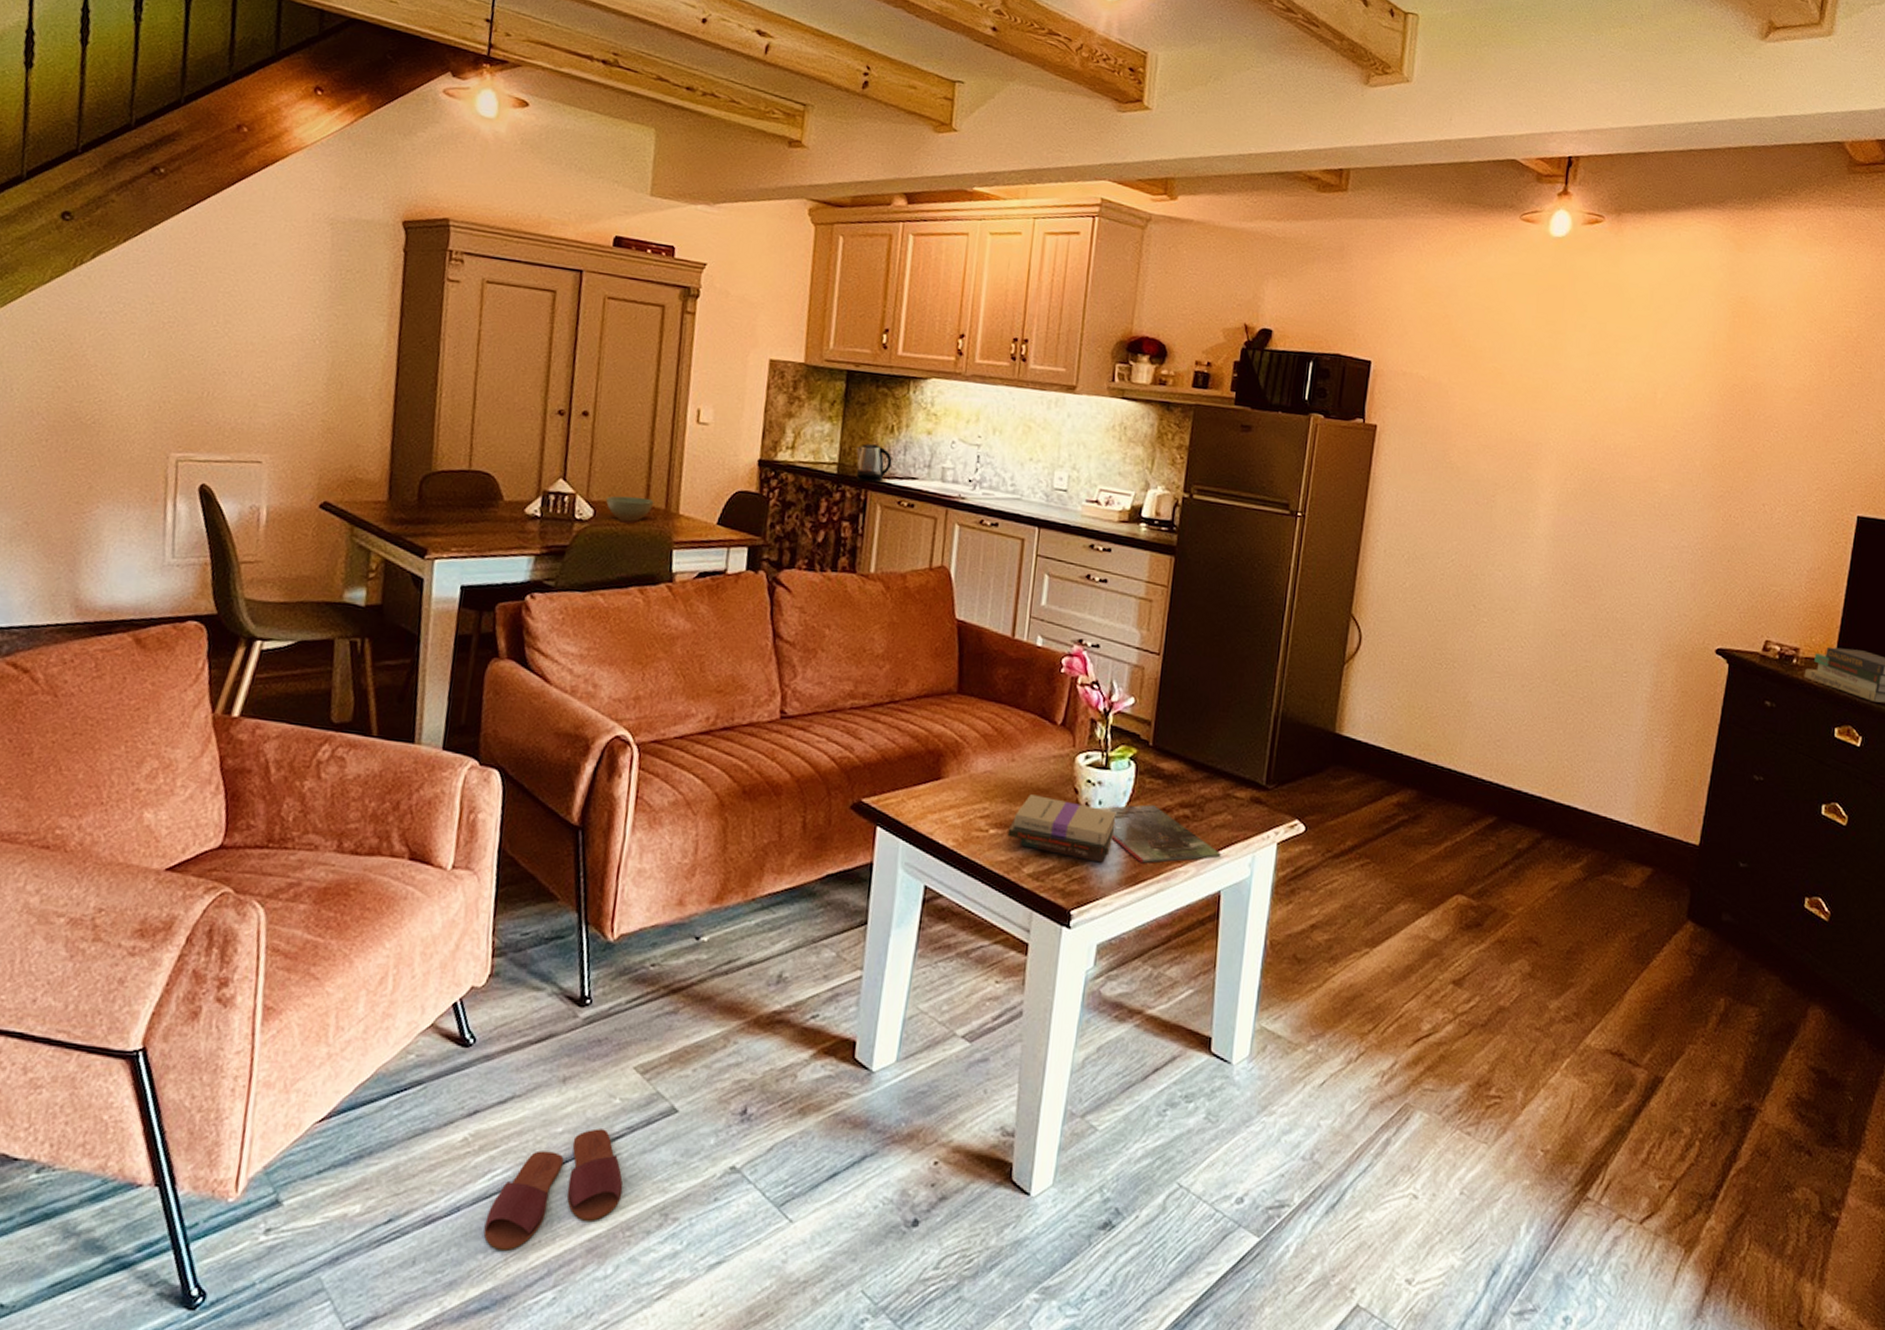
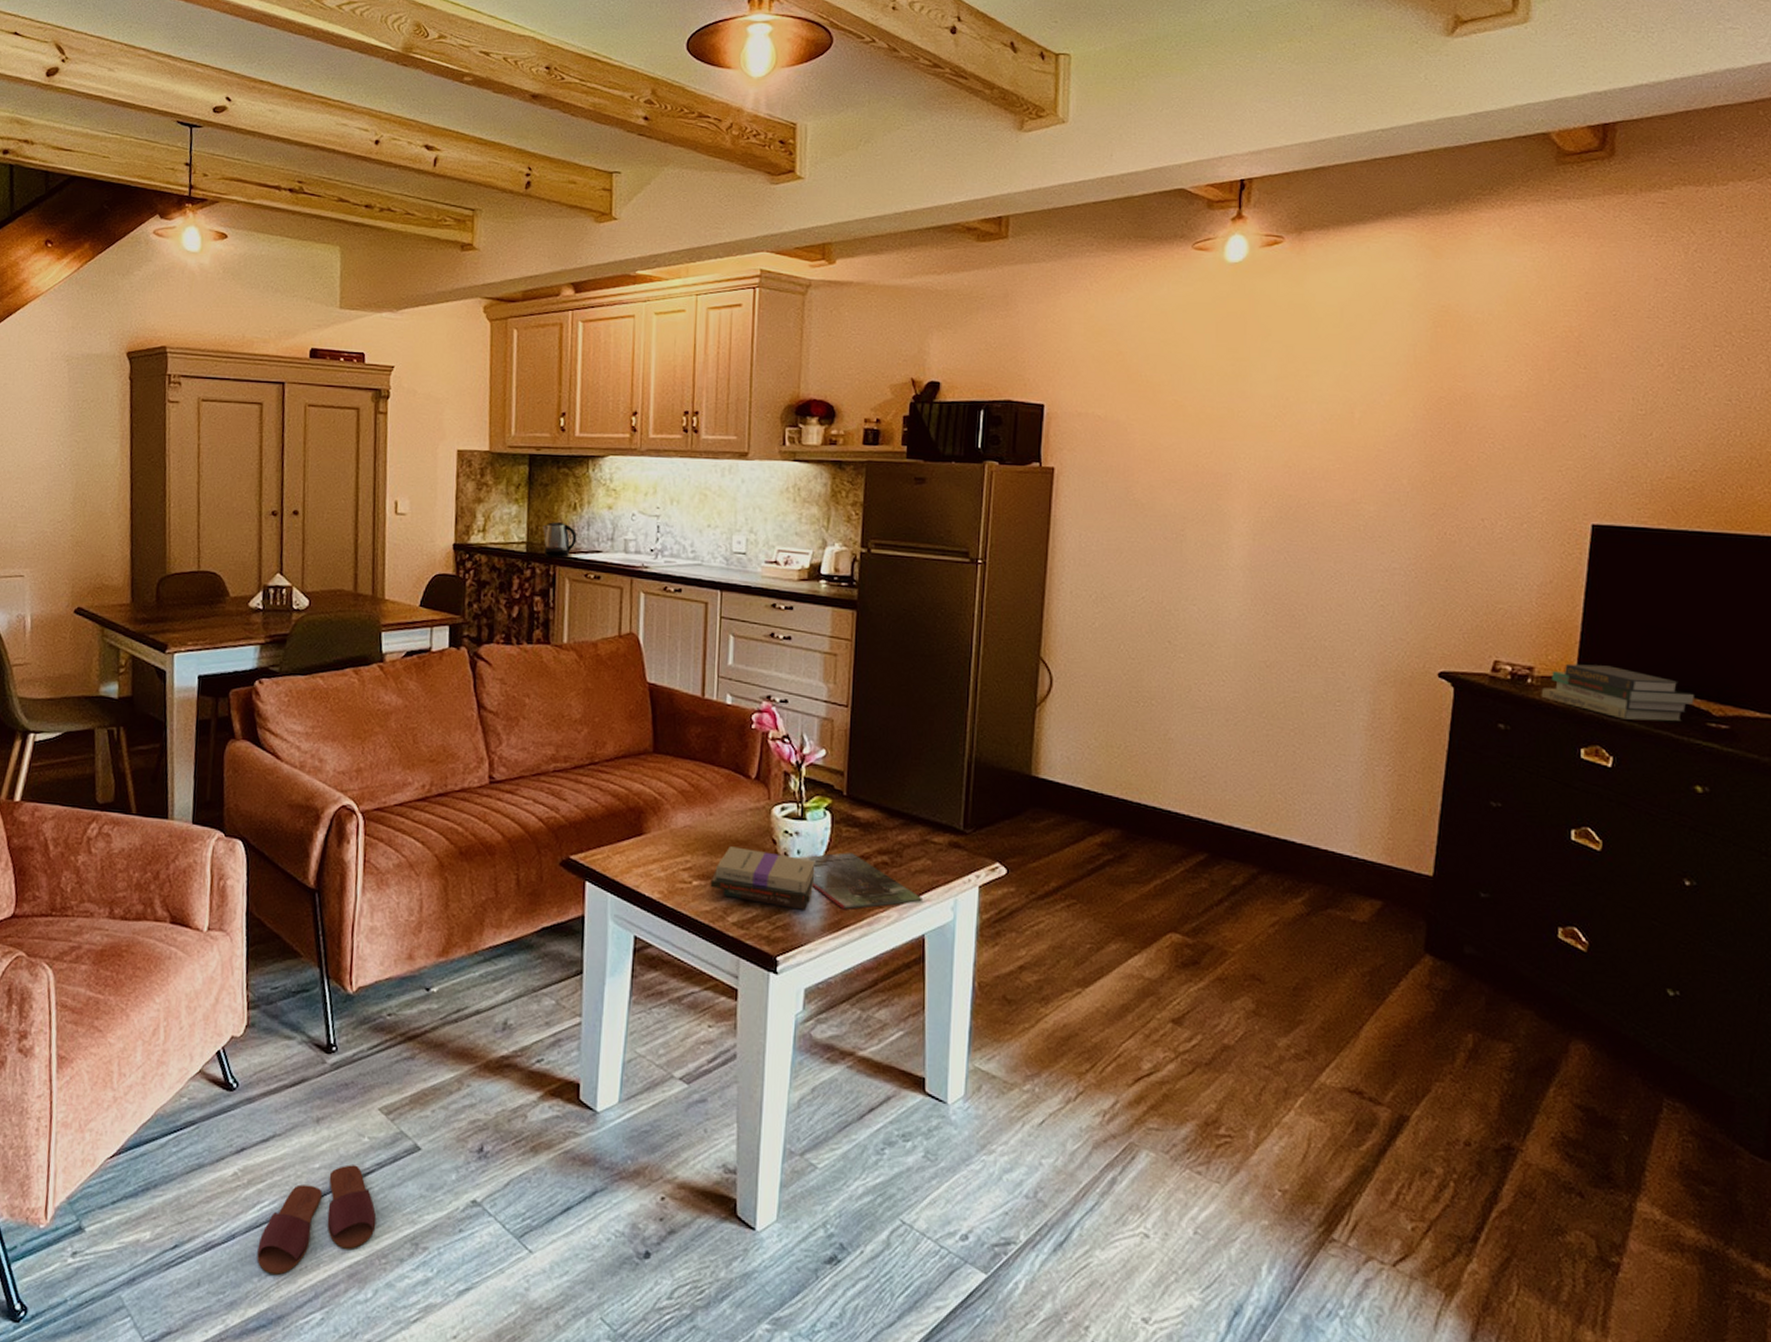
bowl: present [605,496,655,525] -> none [318,585,362,612]

